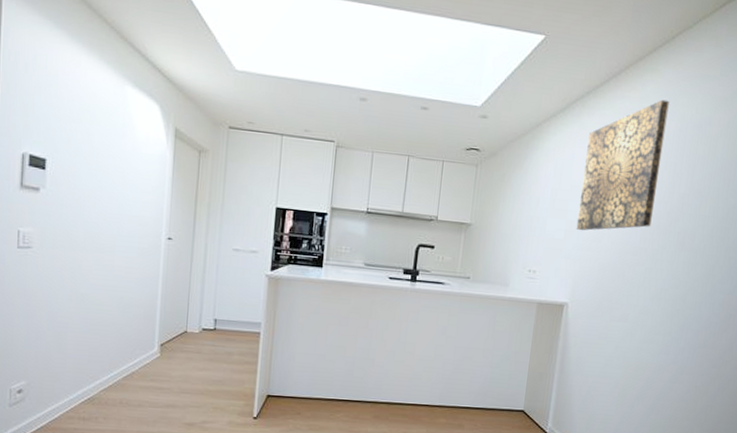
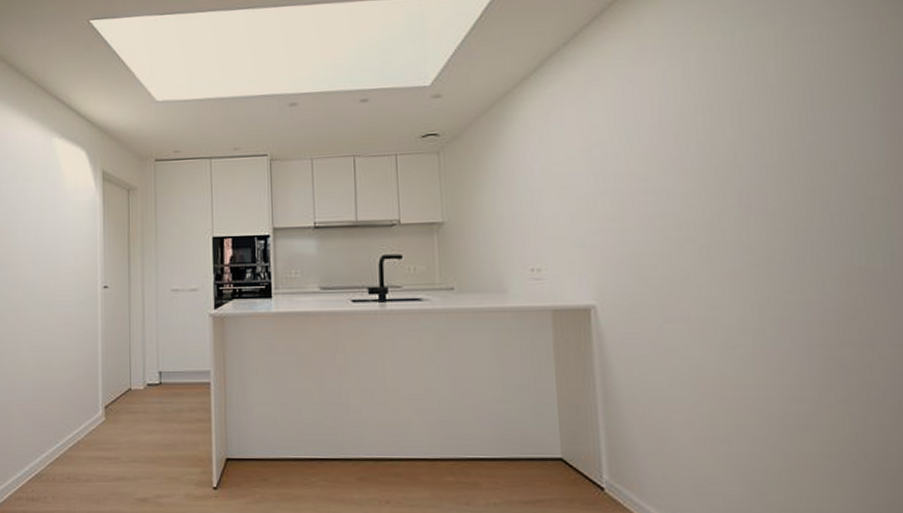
wall art: present [576,99,669,231] -> none [577,30,694,210]

